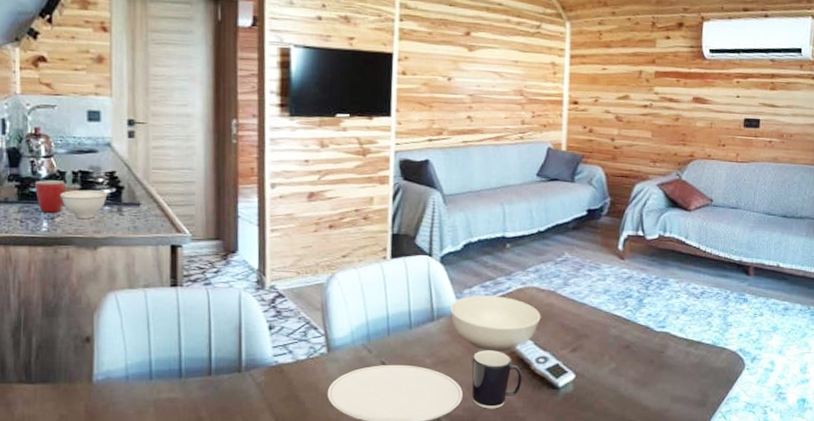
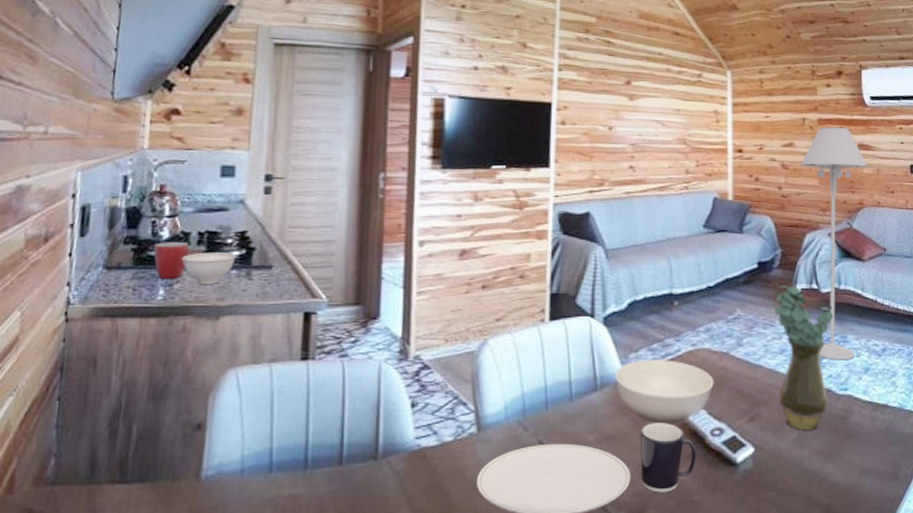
vase: none [599,228,656,362] -> present [772,281,833,431]
floor lamp: none [633,79,701,301] -> present [800,126,867,360]

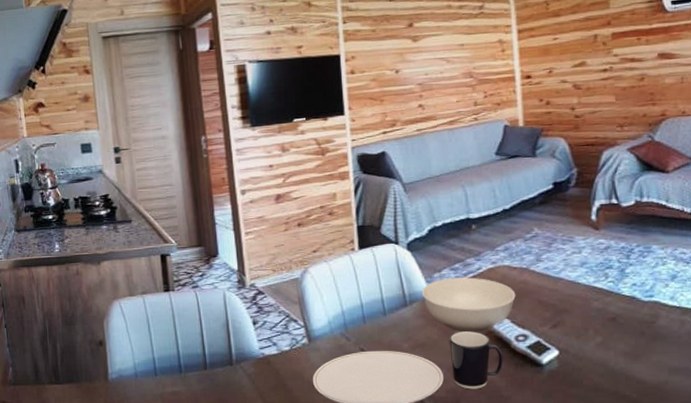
mug: present [153,242,189,279] -> none [46,207,70,236]
bowl: present [181,252,237,286] -> none [66,212,104,239]
vase: present [772,281,833,431] -> none [570,199,635,335]
floor lamp: present [800,126,867,360] -> none [593,37,669,270]

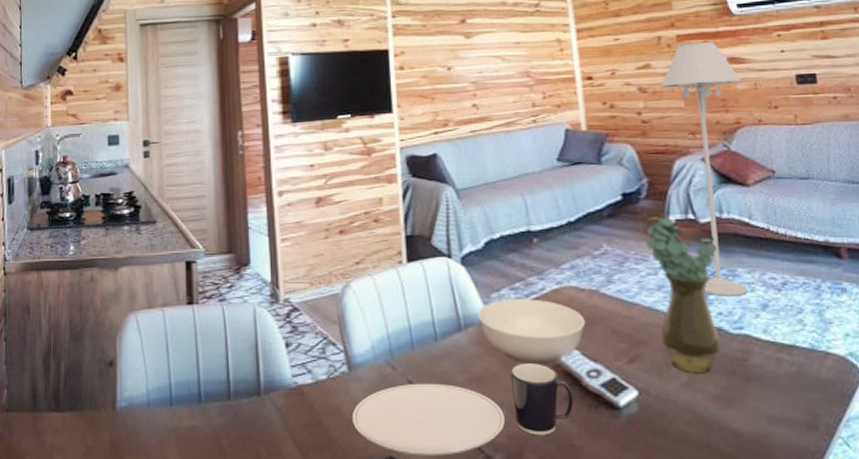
vase: none [570,199,635,335] -> present [642,212,720,374]
floor lamp: none [593,37,669,270] -> present [659,41,747,296]

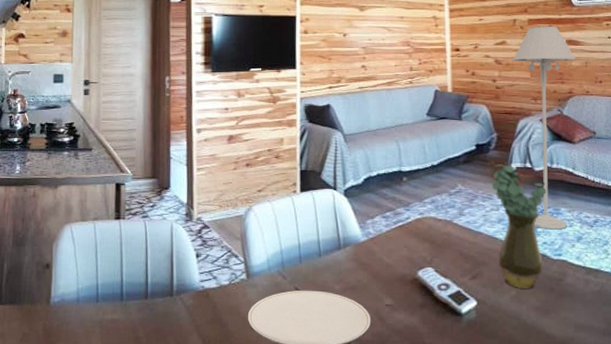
bowl: present [477,299,586,365] -> none [355,225,440,279]
mug: present [510,362,574,436] -> none [377,276,426,335]

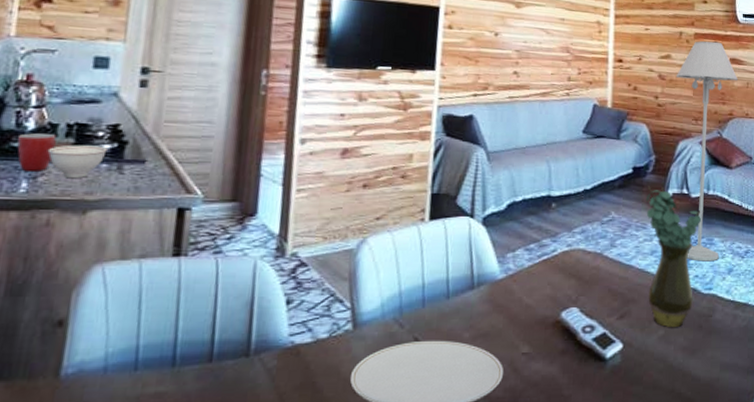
mug: none [12,131,35,158] -> present [16,133,57,171]
bowl: none [30,139,67,163] -> present [47,145,108,179]

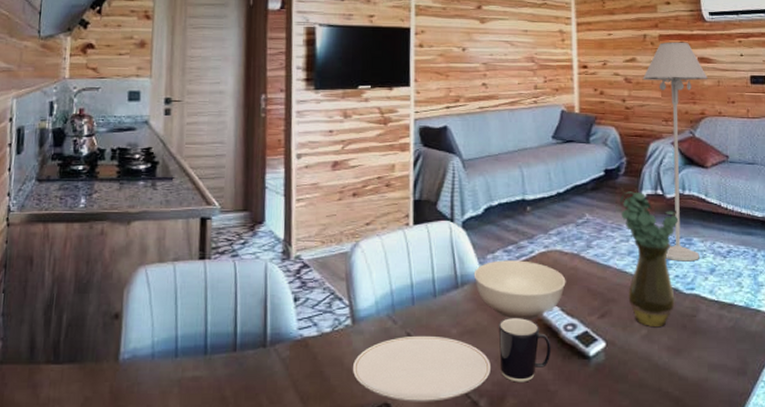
mug: present [16,133,57,171] -> none [76,158,104,189]
bowl: present [47,145,108,179] -> none [98,166,143,195]
bowl: none [491,259,587,321] -> present [473,260,566,319]
mug: none [513,319,568,388] -> present [498,317,551,382]

